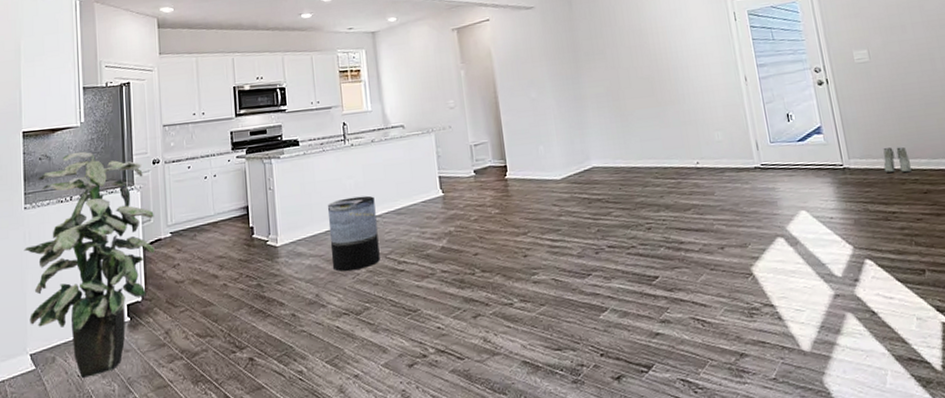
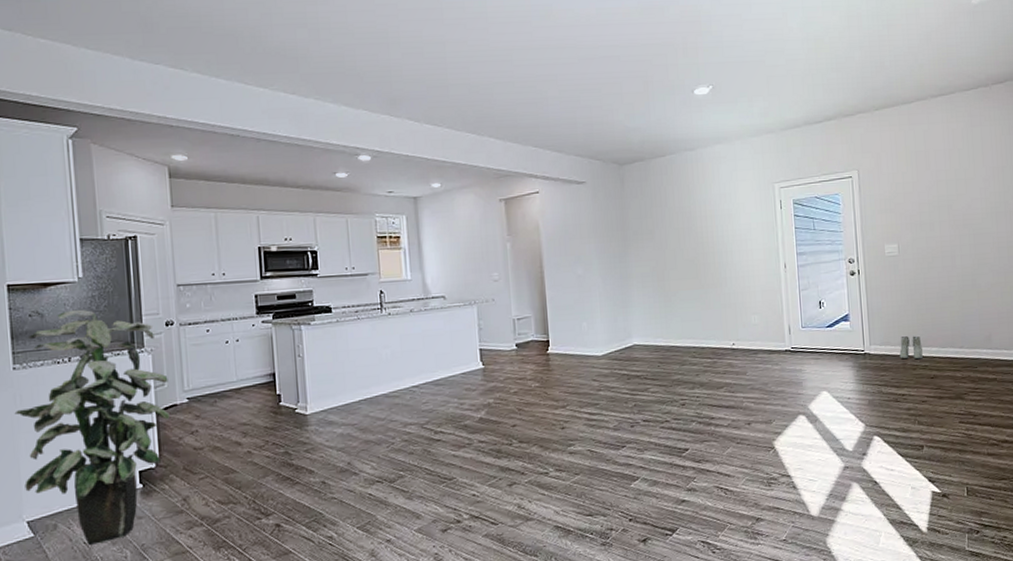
trash can: present [327,195,380,272] -> none [361,365,416,441]

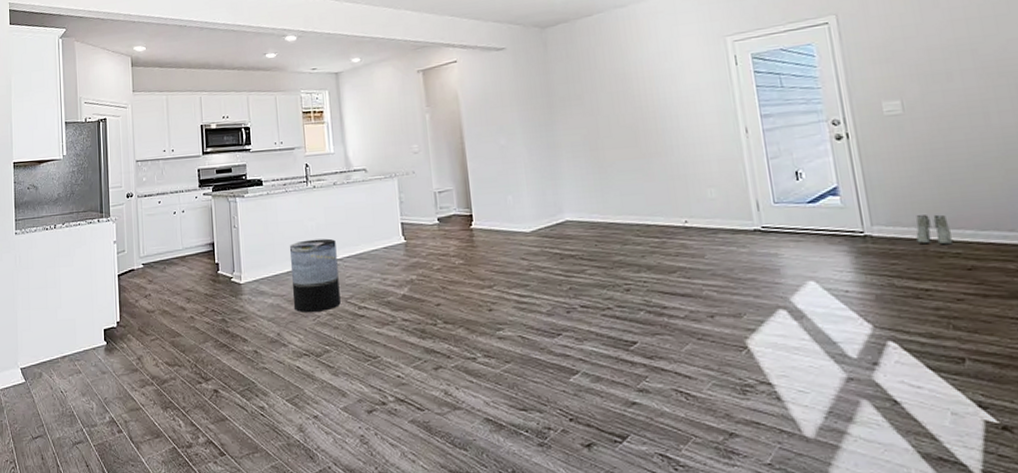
indoor plant: present [14,309,170,545] -> none [15,182,128,394]
trash can: none [361,365,416,441] -> present [289,238,341,313]

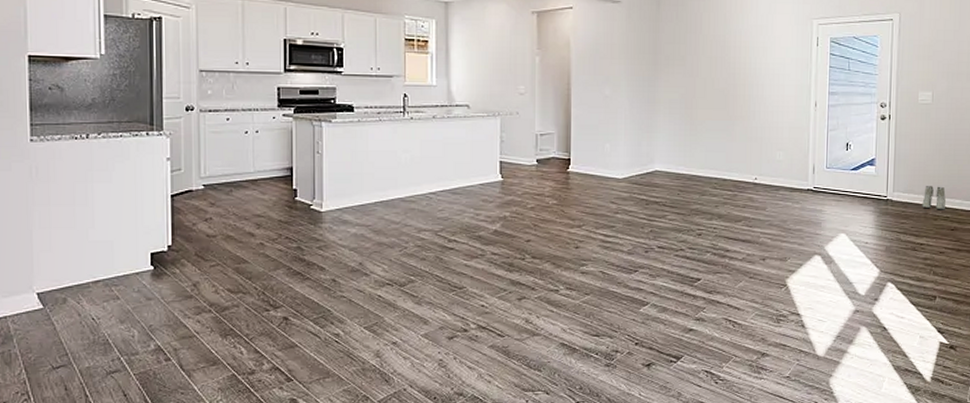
trash can: present [289,238,341,313] -> none [379,171,430,244]

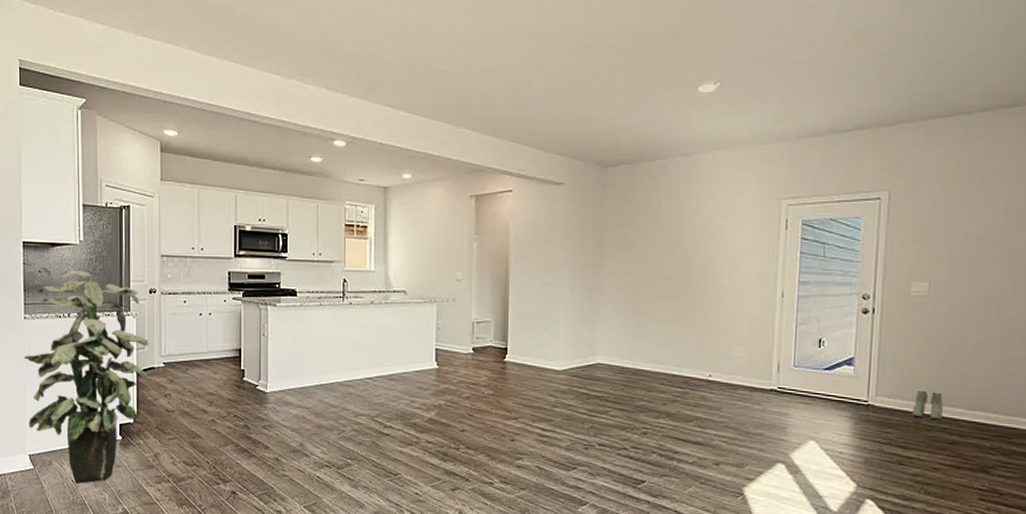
indoor plant: none [29,86,185,321] -> present [23,270,149,484]

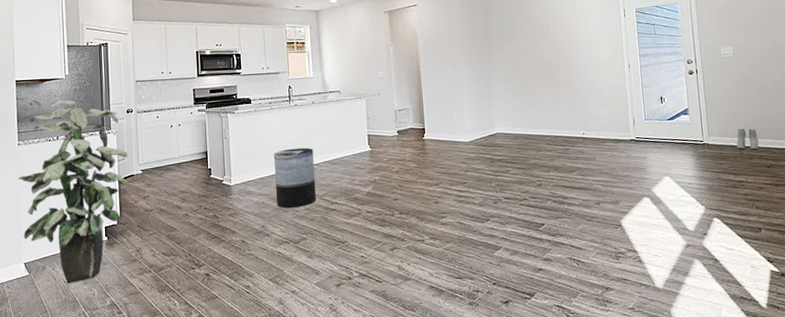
trash can: none [319,356,367,428] -> present [273,147,316,209]

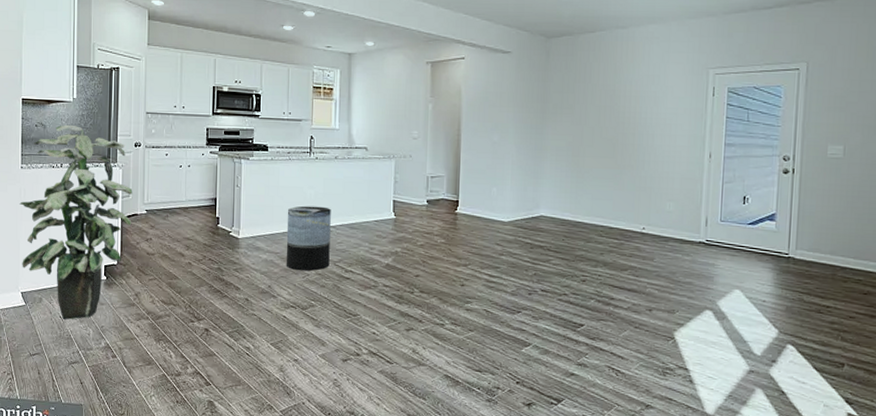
boots: present [736,128,759,150] -> none [829,245,858,272]

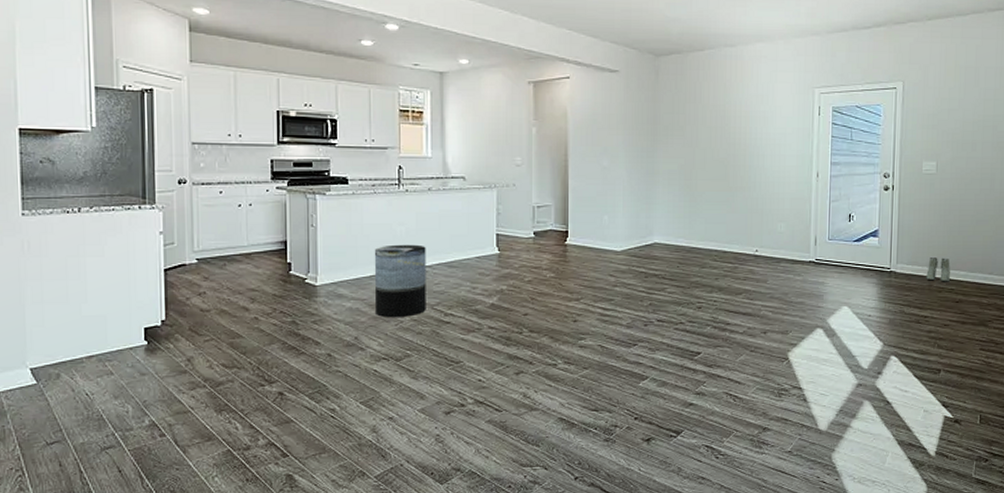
indoor plant: present [19,124,133,320] -> none [22,159,178,397]
boots: none [829,245,858,272] -> present [926,258,950,282]

